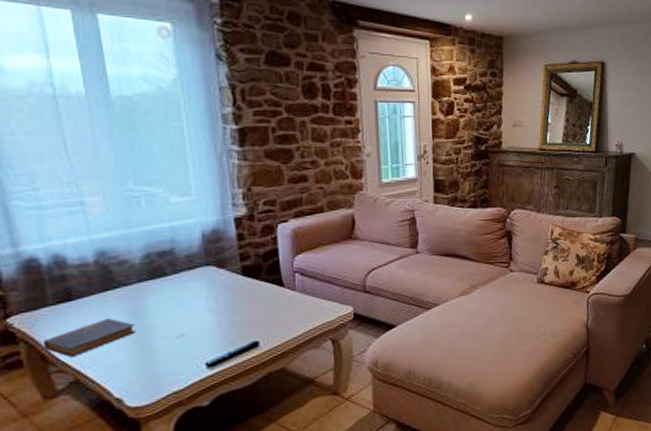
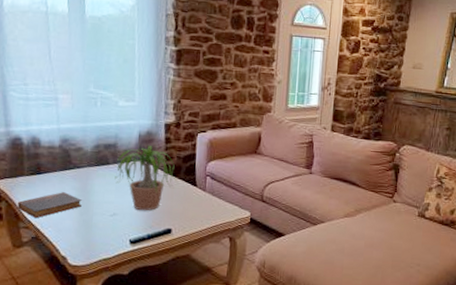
potted plant: none [176,246,259,326] -> present [114,145,177,211]

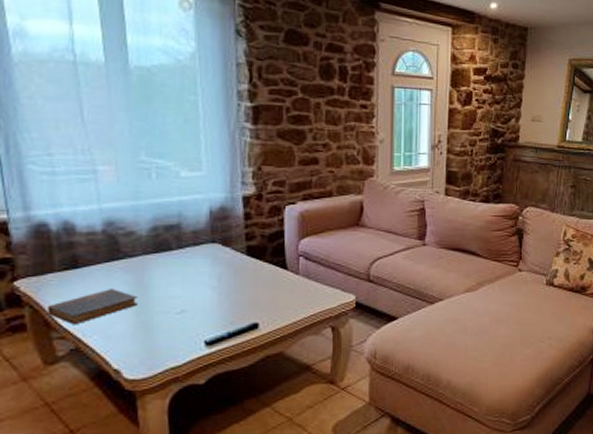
potted plant: present [114,145,177,211] -> none [180,224,262,304]

